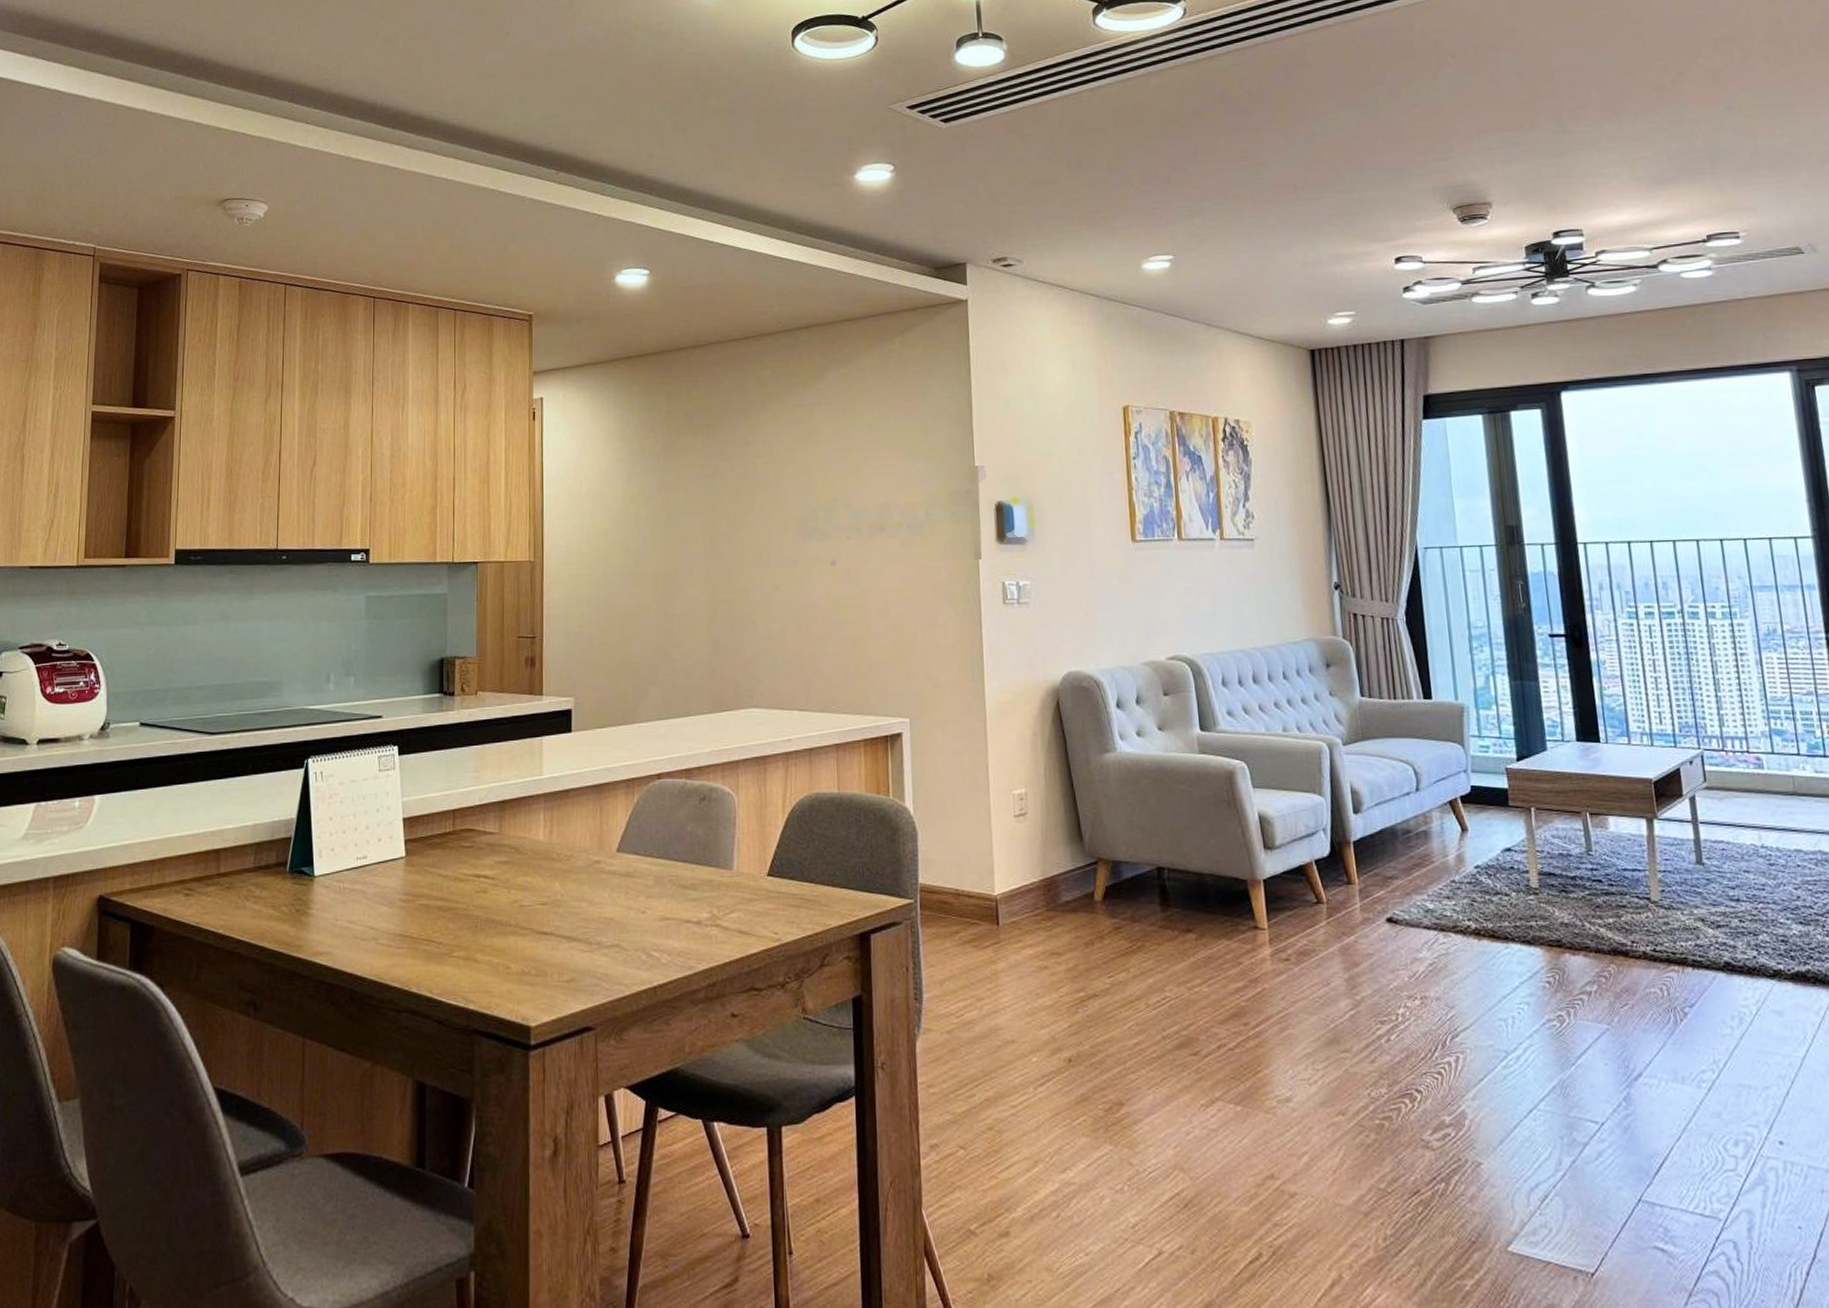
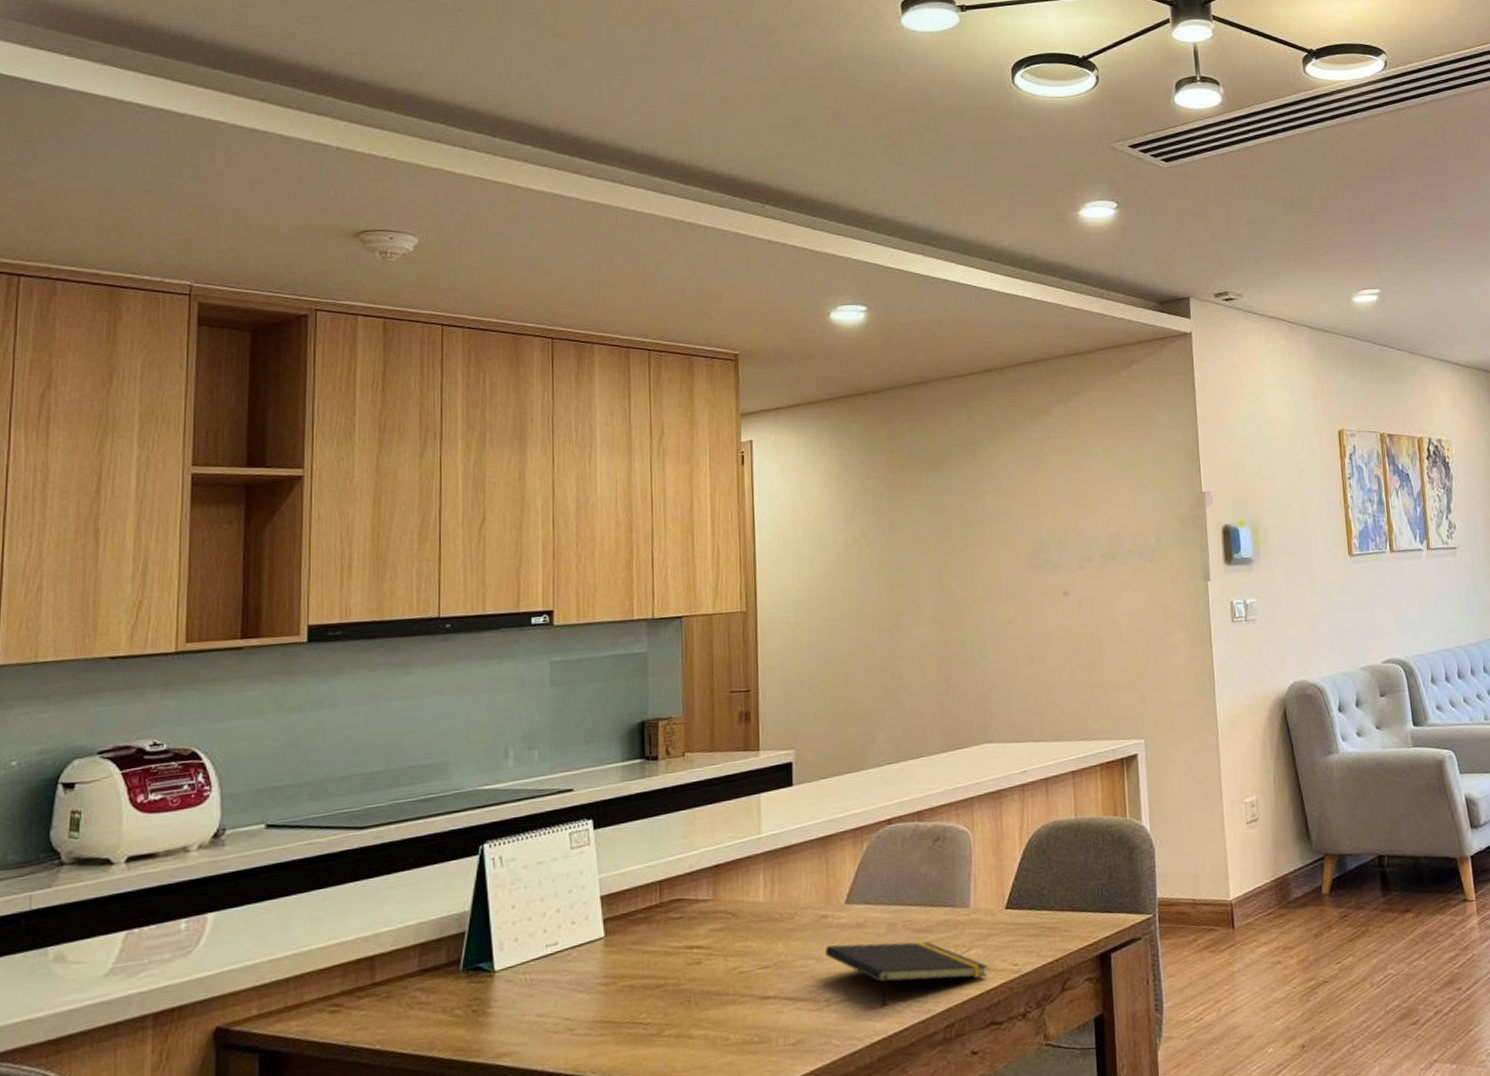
notepad: none [598,890,750,956] -> present [825,941,989,1005]

